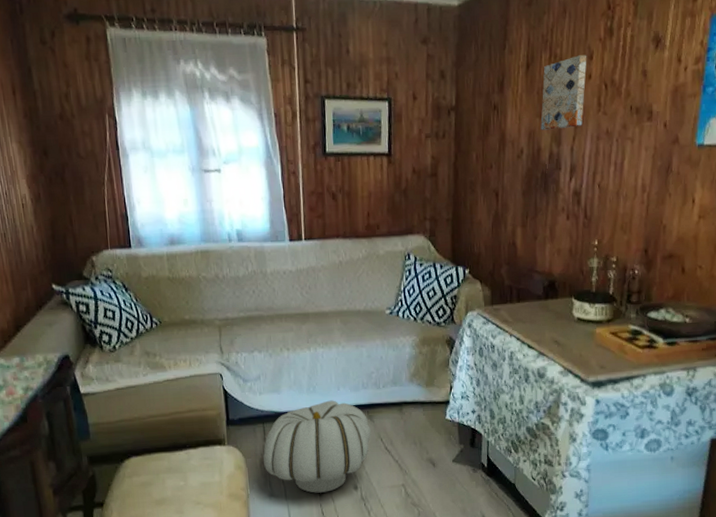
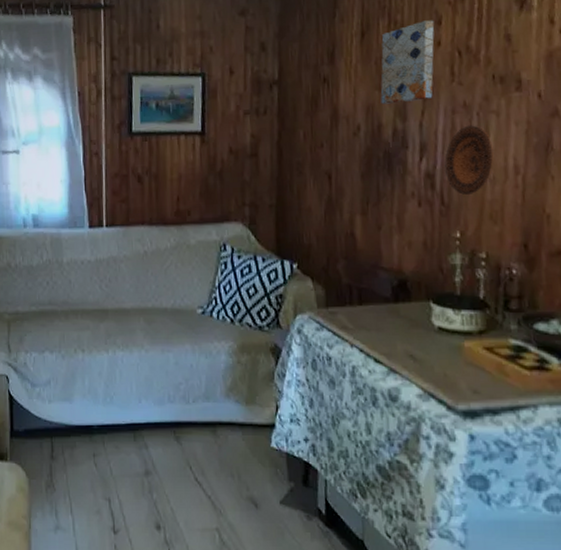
ottoman: present [263,400,371,493] -> none [49,414,178,530]
decorative plate: none [589,150,627,209] -> present [444,125,494,195]

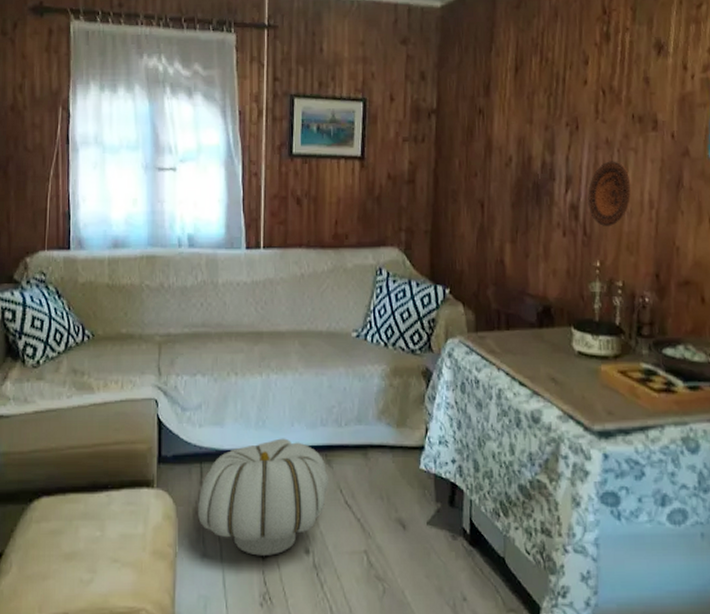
ottoman: none [49,414,178,530] -> present [197,438,328,556]
wall art: present [380,20,435,104] -> none [531,60,582,137]

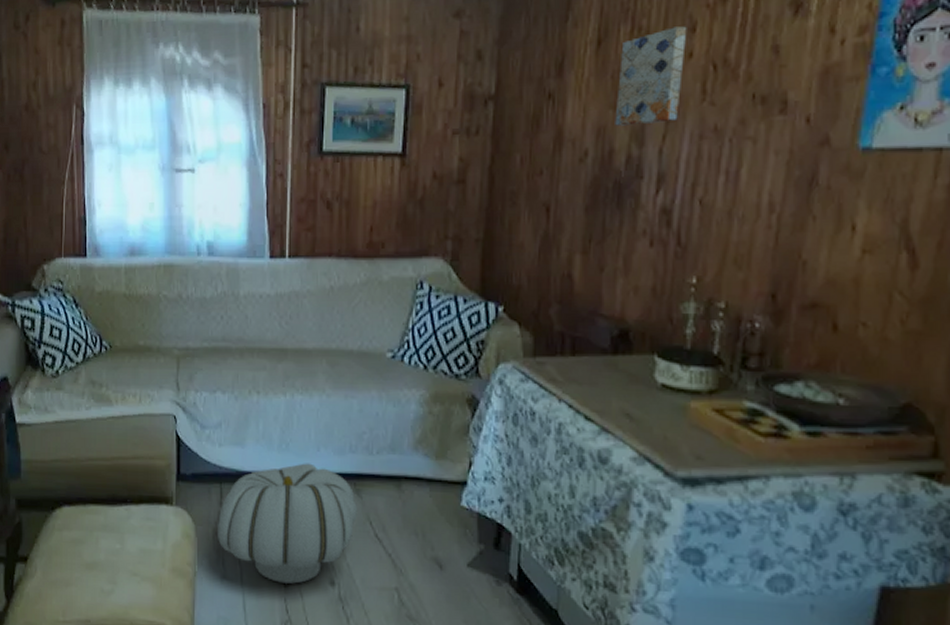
wall art: none [531,60,582,137] -> present [615,26,687,126]
decorative plate: present [587,161,632,226] -> none [685,153,745,234]

